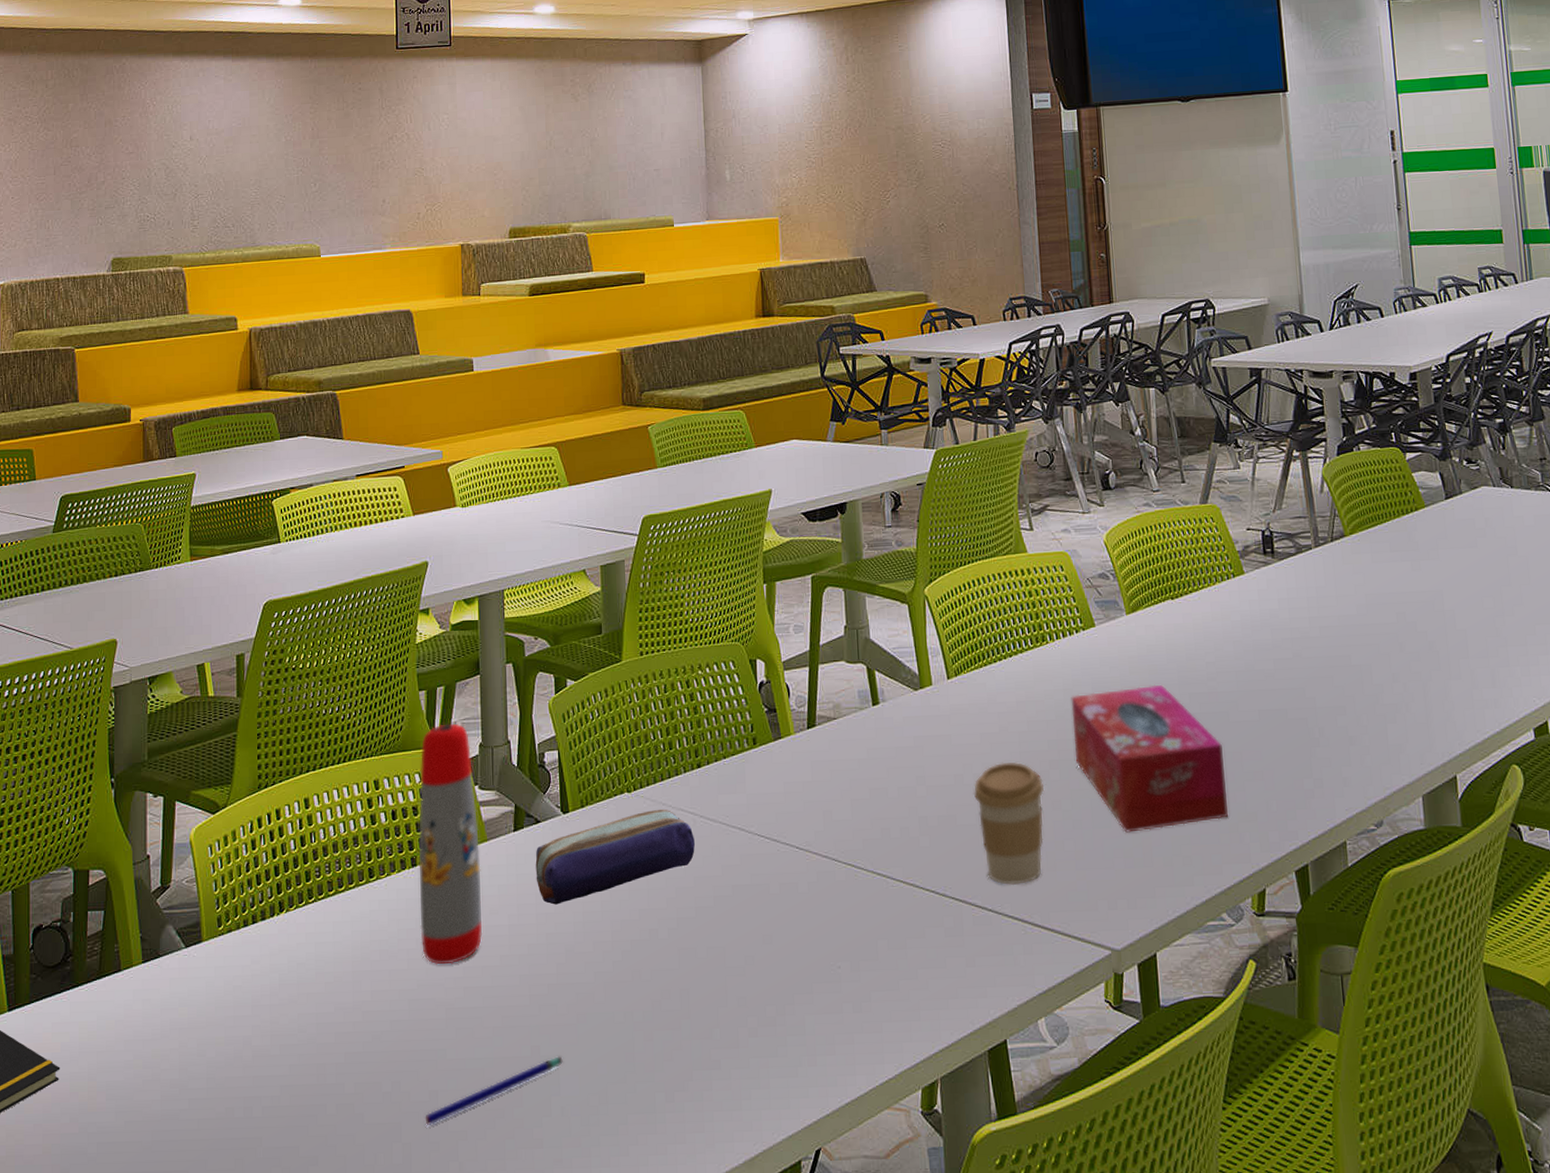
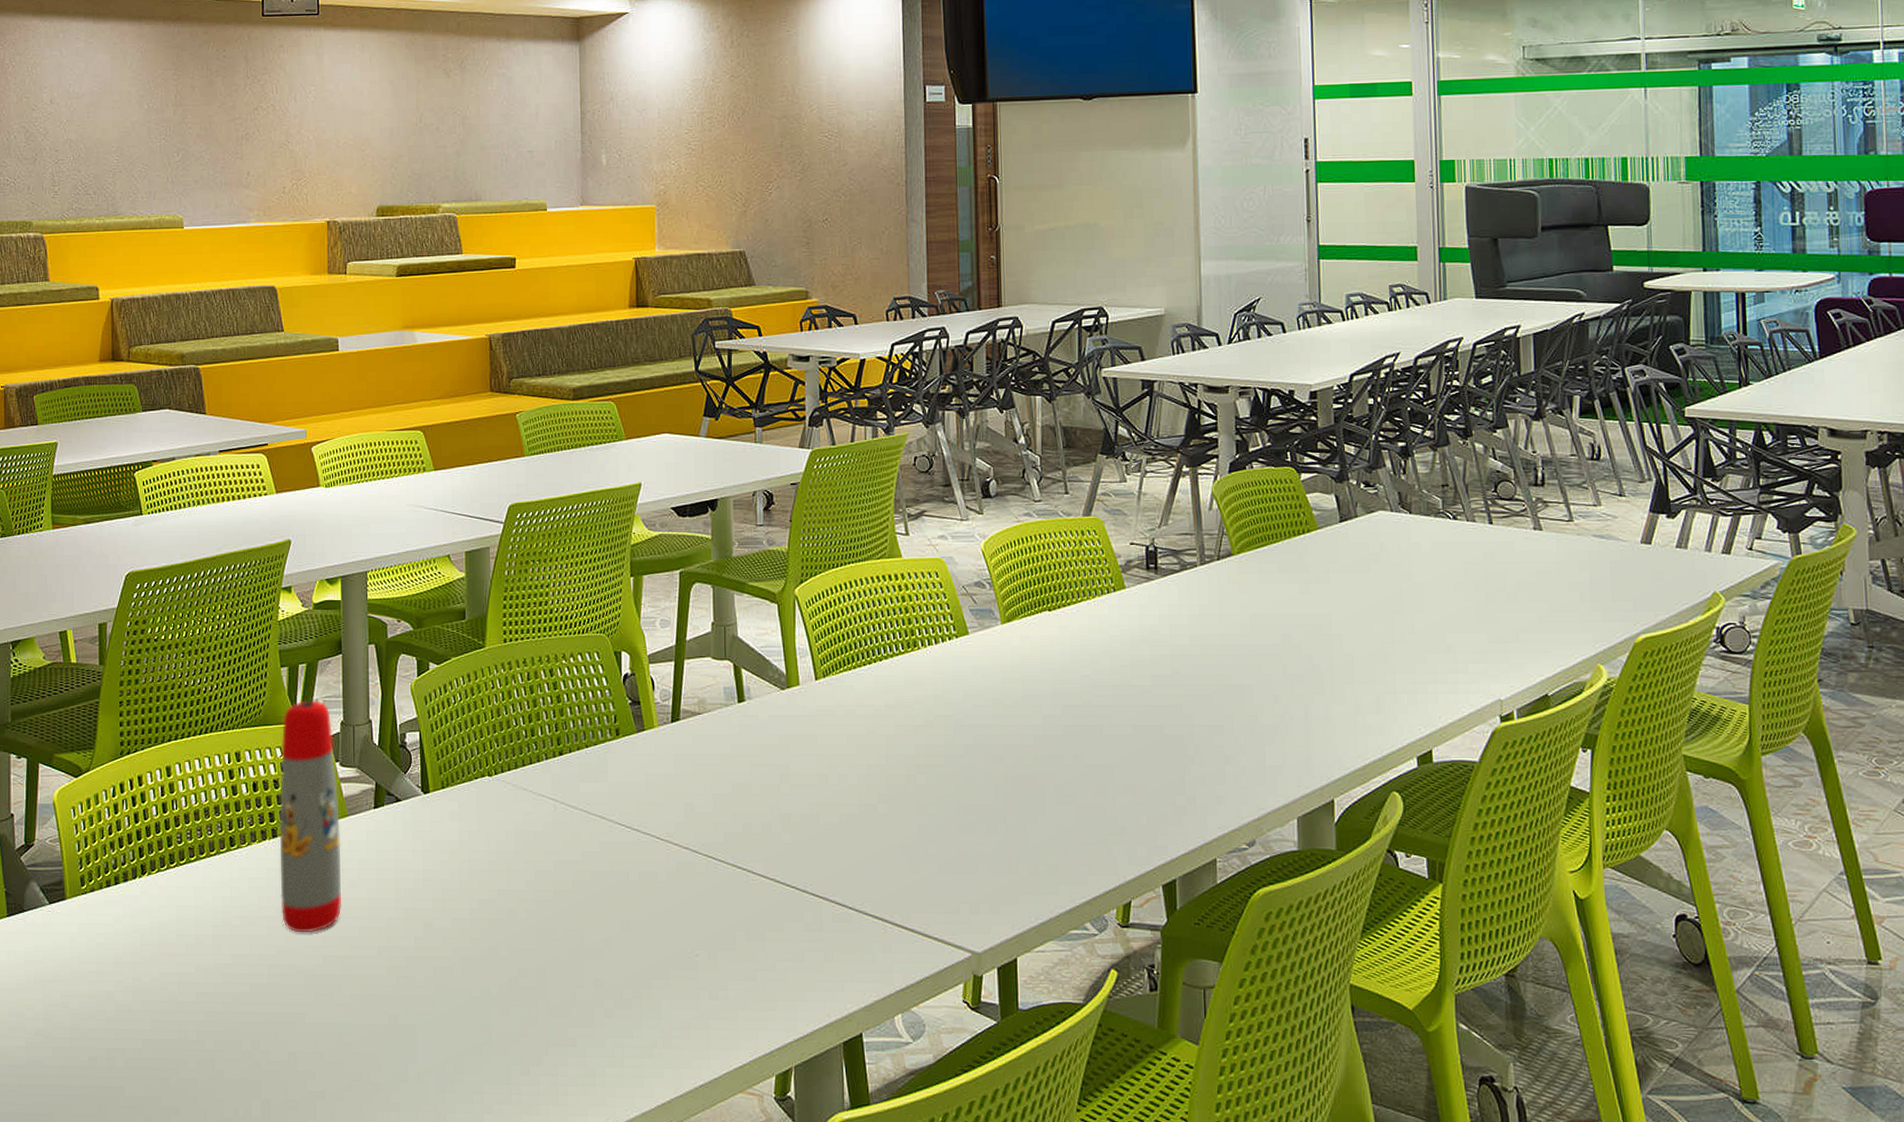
pen: present [425,1056,563,1125] -> none [283,1026,420,1084]
pencil case: present [535,809,696,905] -> none [395,793,556,881]
coffee cup: present [973,761,1045,885] -> none [837,764,910,885]
tissue box: present [1071,684,1228,833] -> none [941,695,1096,839]

